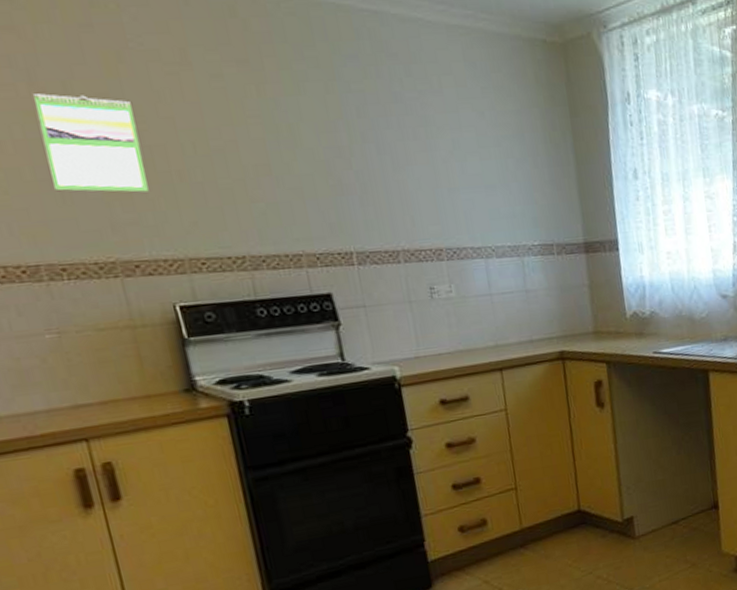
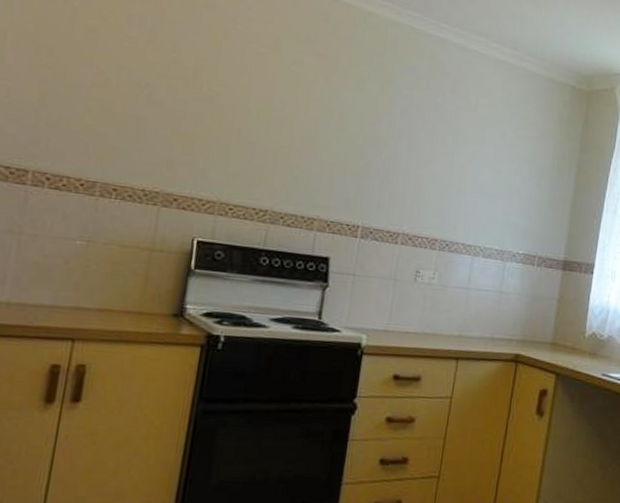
calendar: present [34,93,149,193] -> none [135,49,221,141]

